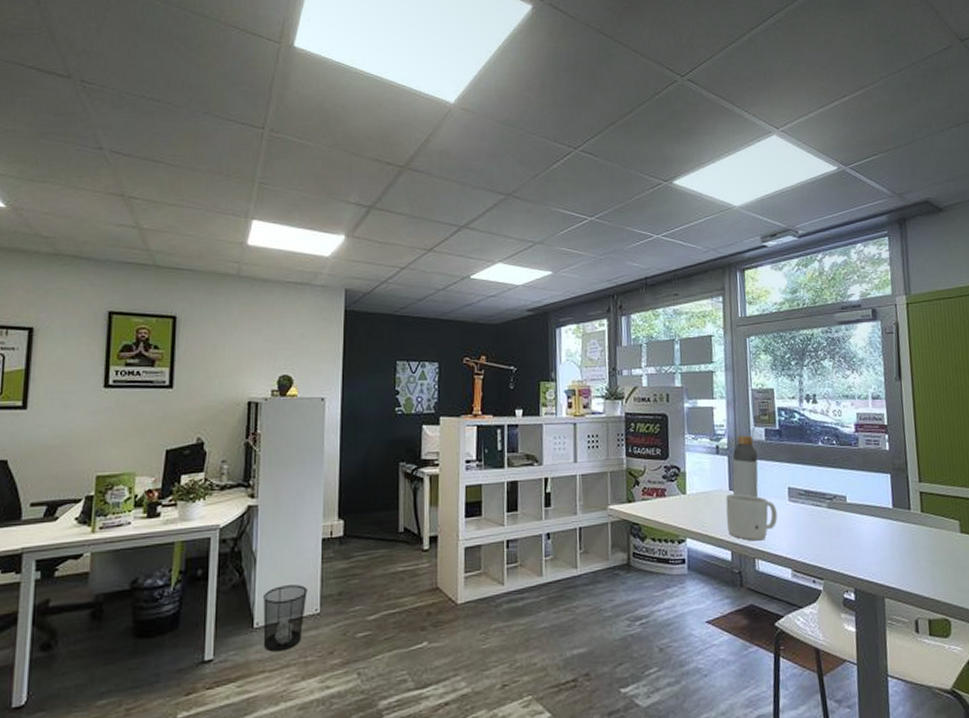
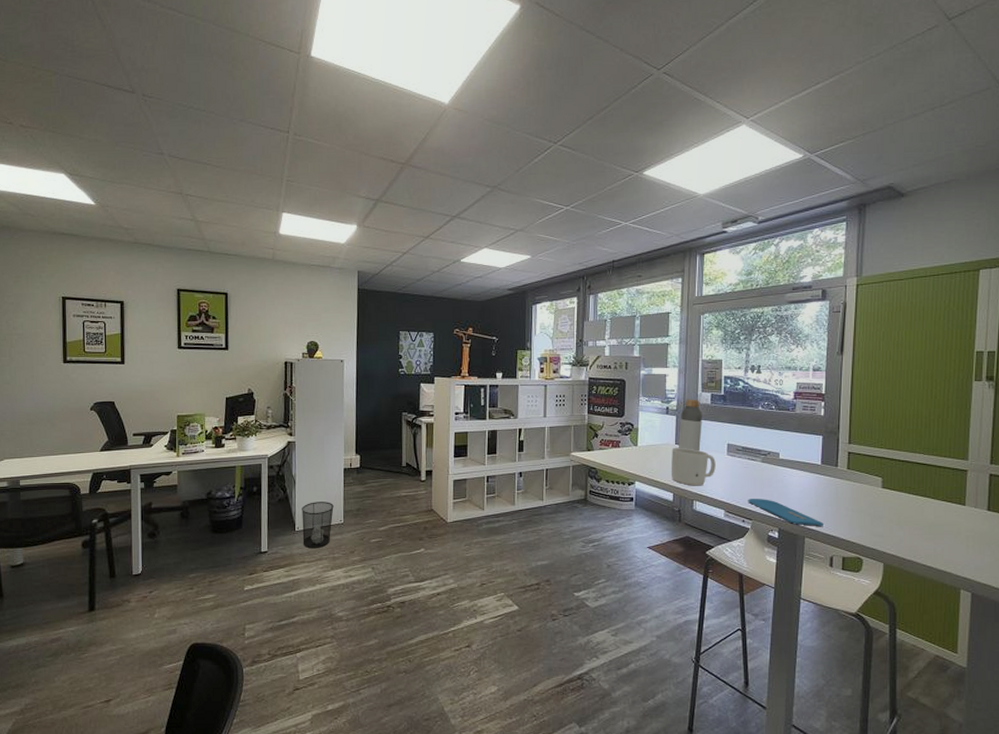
phone: none [817,552,903,584] -> present [748,499,823,526]

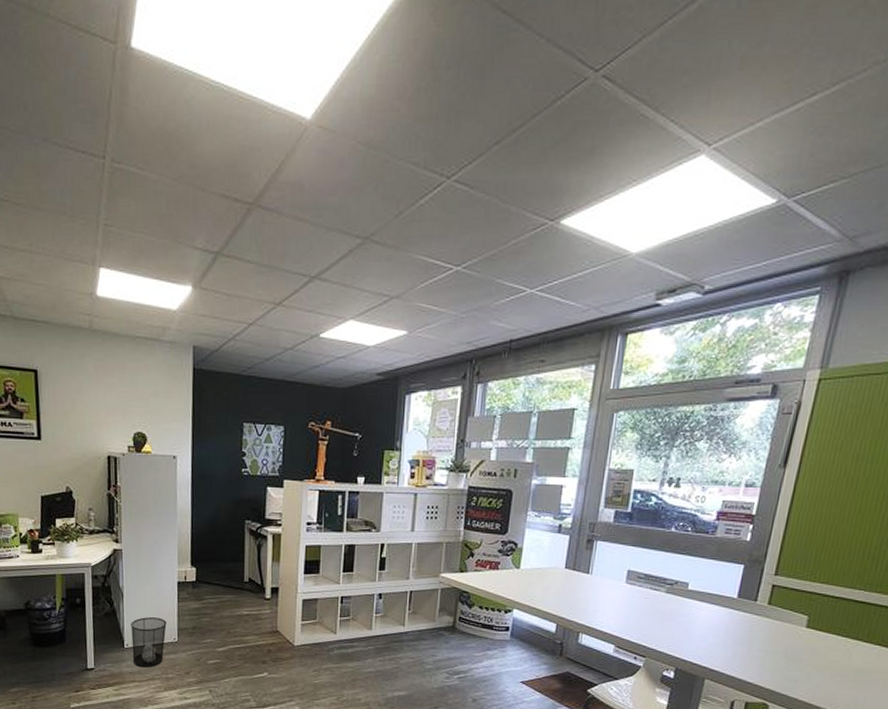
mug: present [671,448,716,486] -> none [556,573,611,617]
bottle: present [679,399,703,451] -> none [569,515,602,578]
phone: present [748,499,823,526] -> none [643,634,729,667]

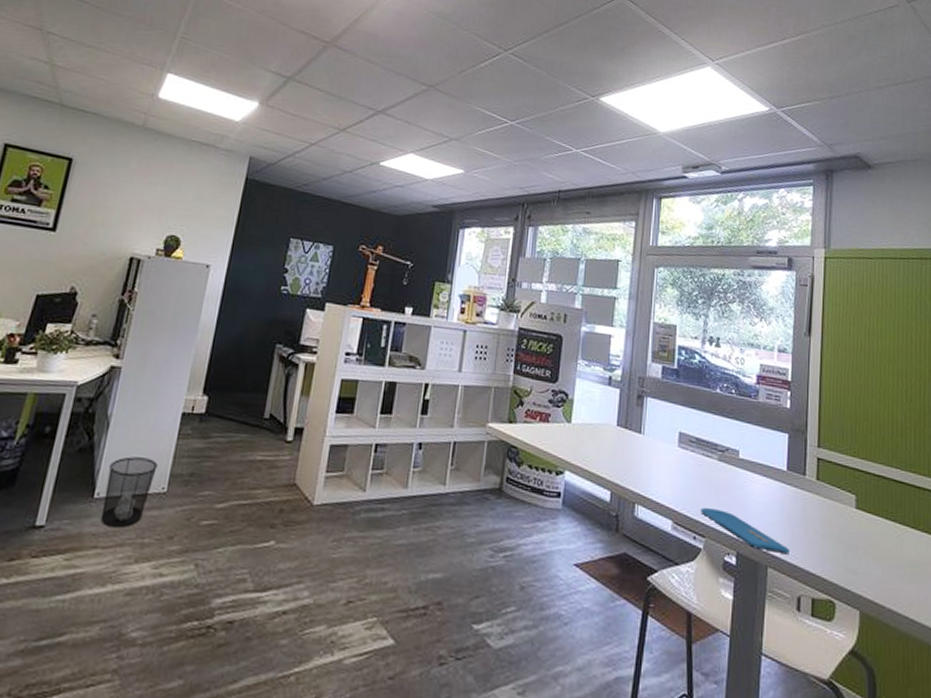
phone: none [643,634,729,667] -> present [701,508,789,553]

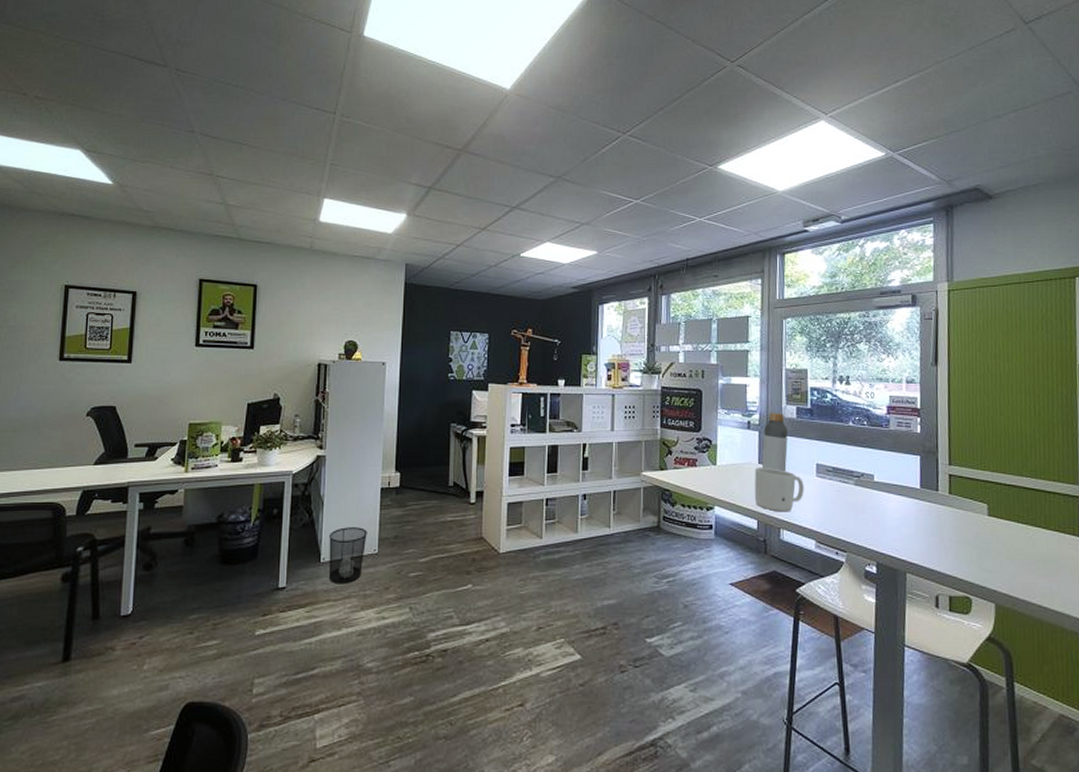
mug: none [609,431,664,485] -> present [754,468,804,512]
bottle: none [621,369,652,438] -> present [762,412,789,472]
phone: present [701,508,789,553] -> none [841,527,926,560]

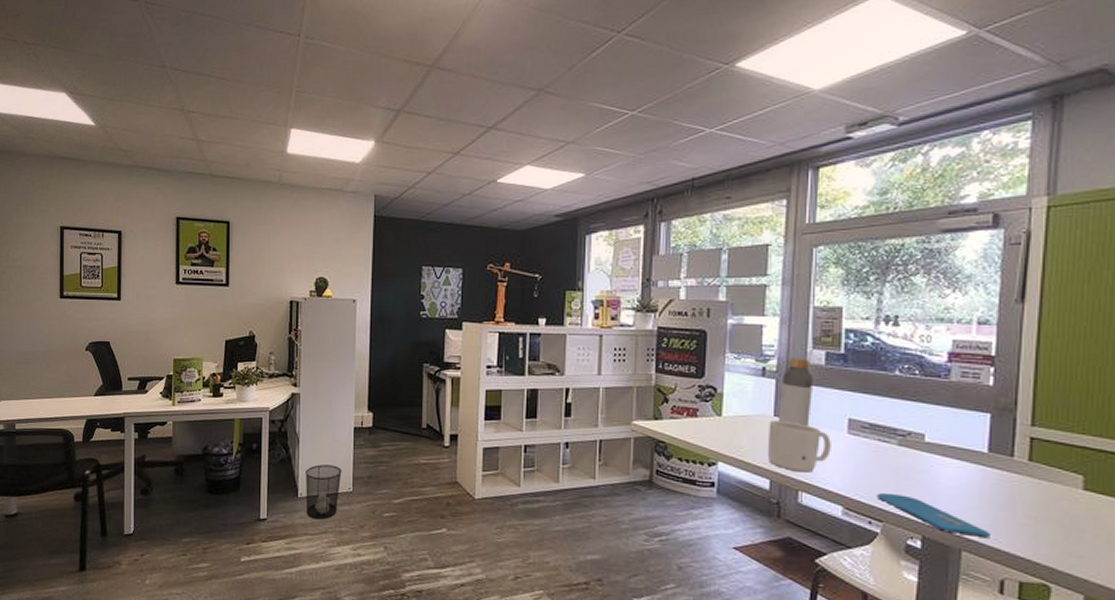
phone: none [841,527,926,560] -> present [877,493,990,537]

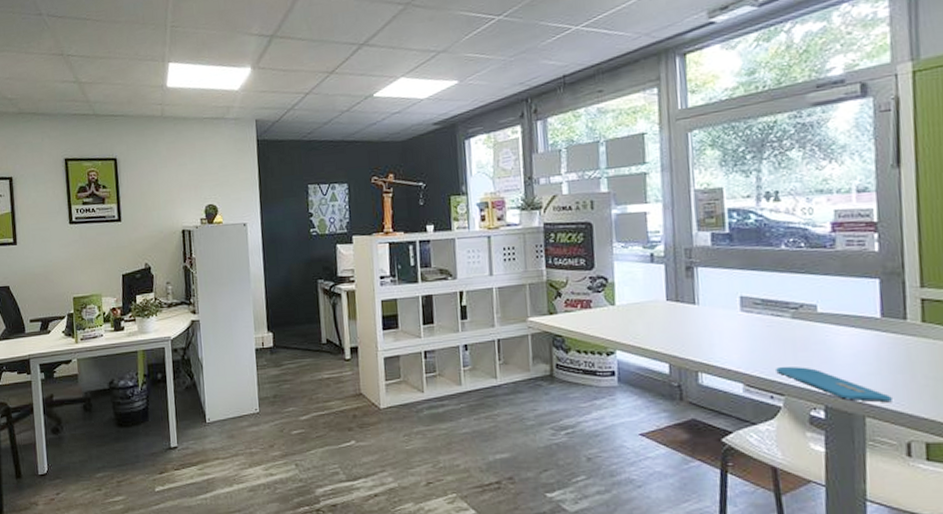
waste bin: present [306,464,342,520] -> none [211,388,247,443]
mug: present [767,421,831,473] -> none [662,304,726,354]
bottle: present [779,357,814,427] -> none [670,241,703,308]

